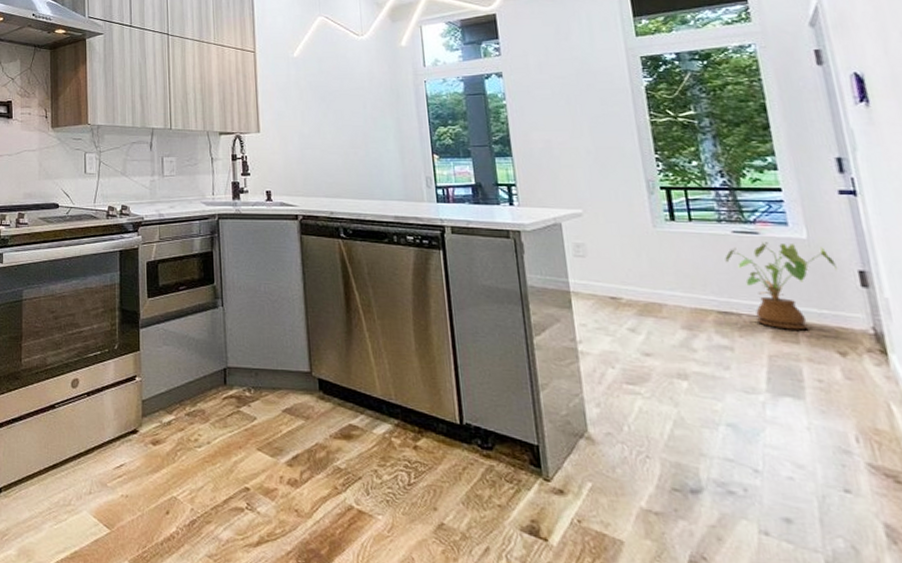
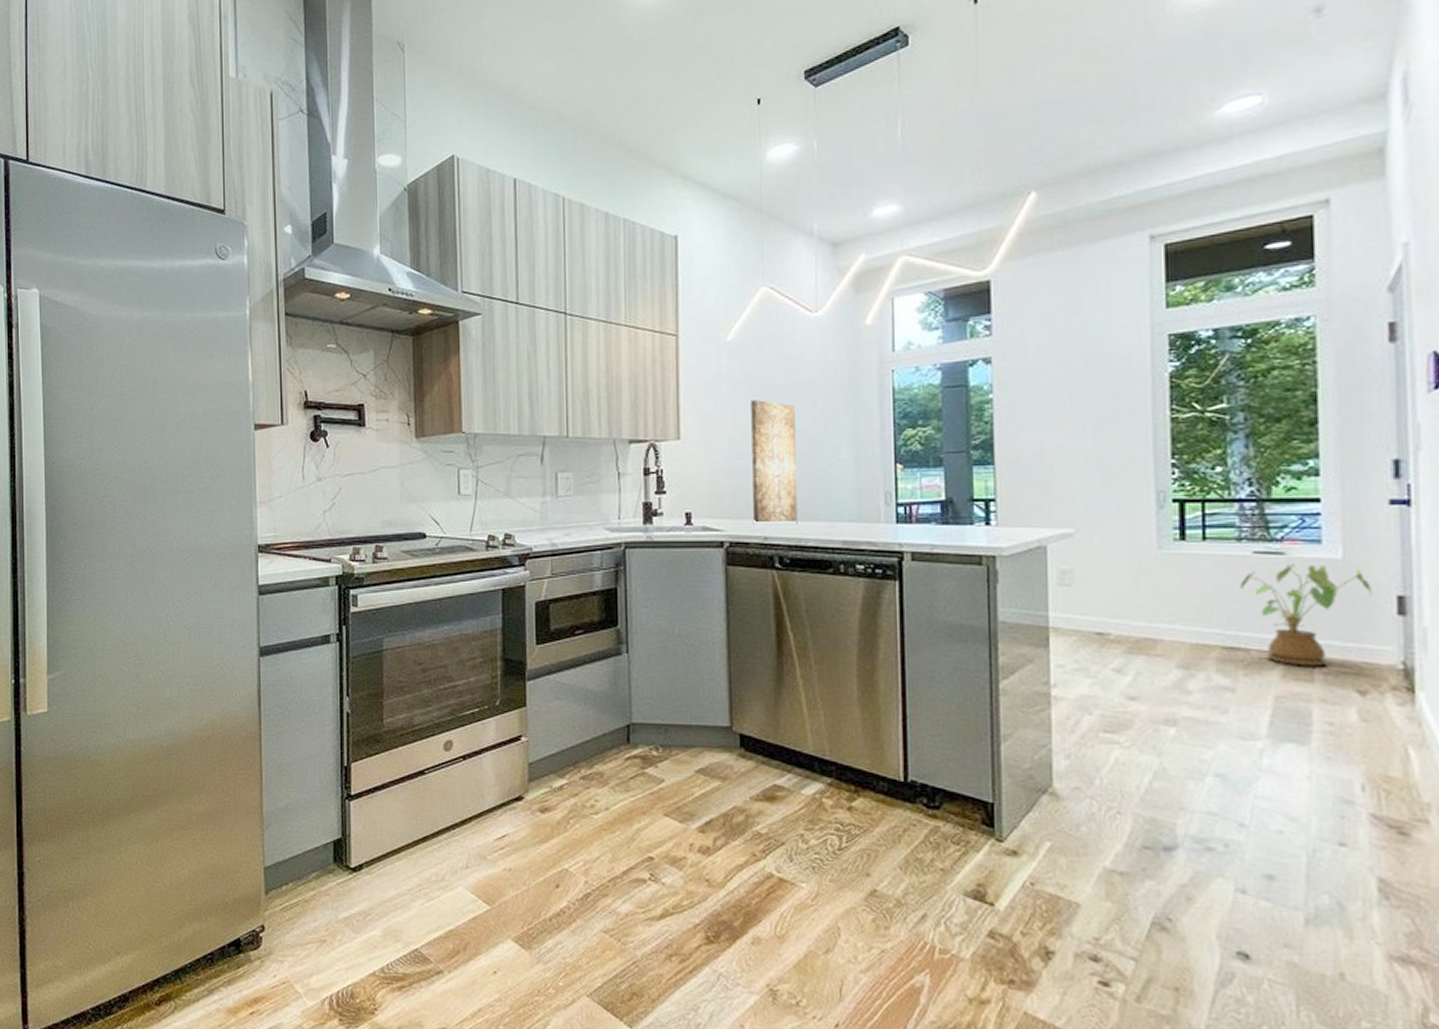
wall art: none [314,102,357,202] -> present [751,400,798,525]

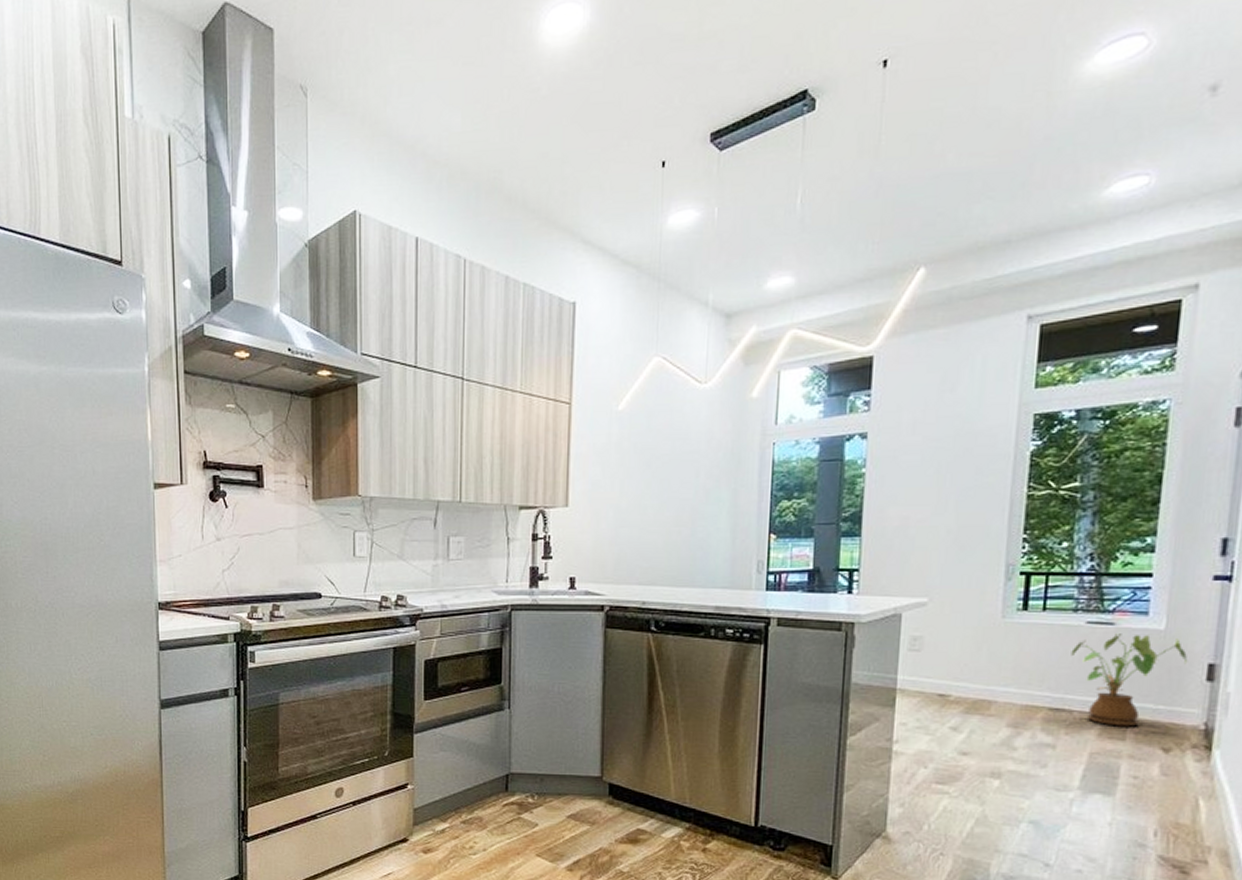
wall art: present [751,400,798,525] -> none [632,469,679,590]

